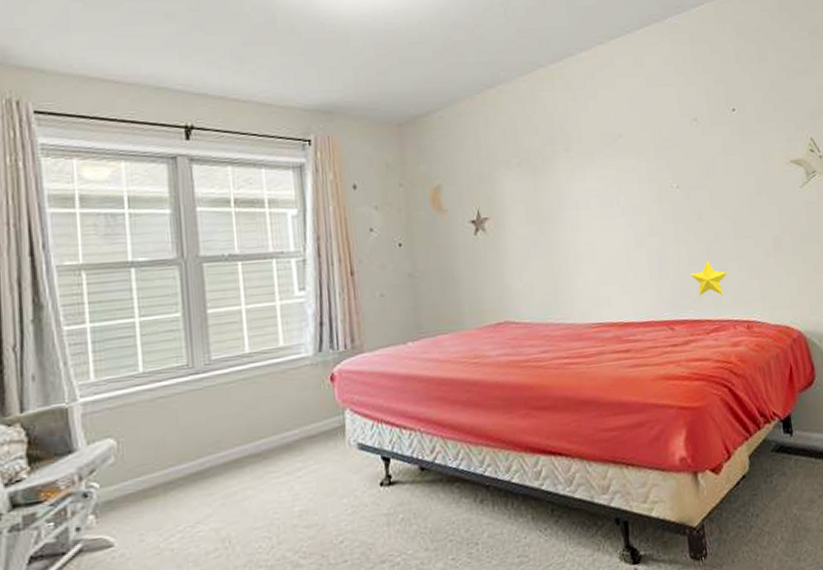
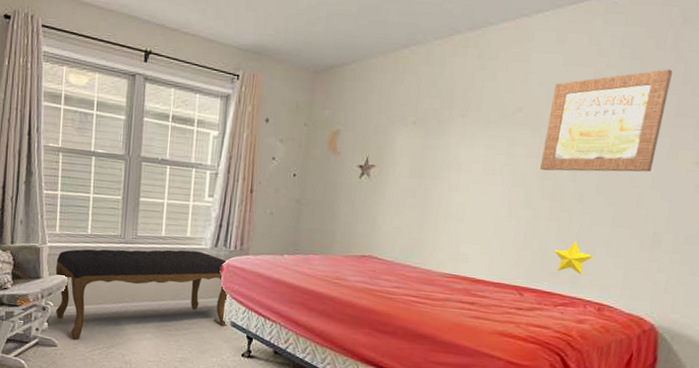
bench: none [96,362,354,530] -> present [55,249,229,341]
wall art: none [645,79,752,194] -> present [540,69,673,172]

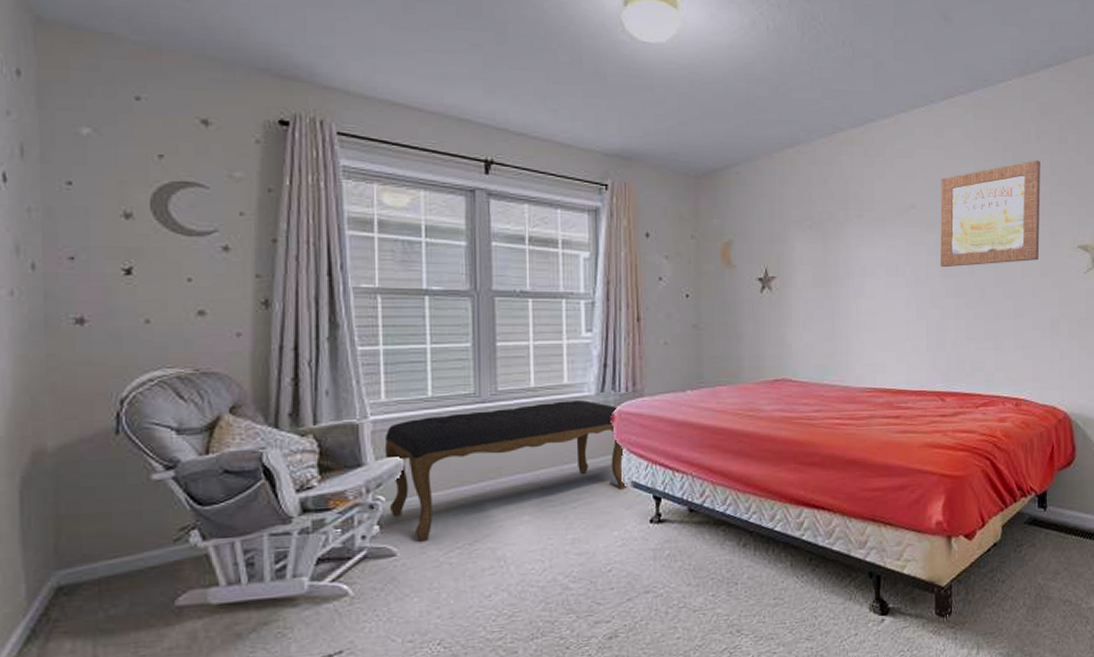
decorative star: present [553,240,595,275] -> none [966,336,1004,371]

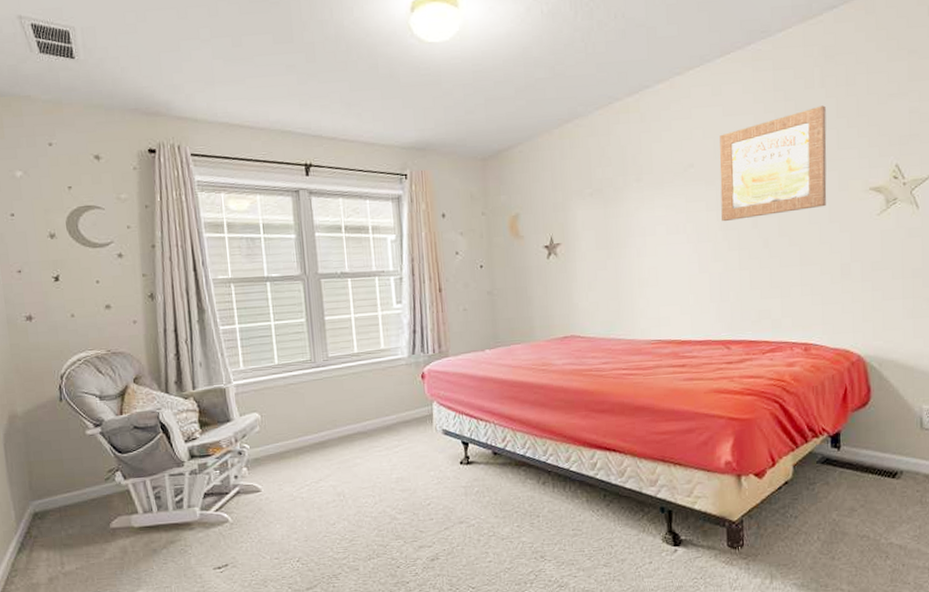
bench: present [384,400,628,543] -> none [245,362,439,481]

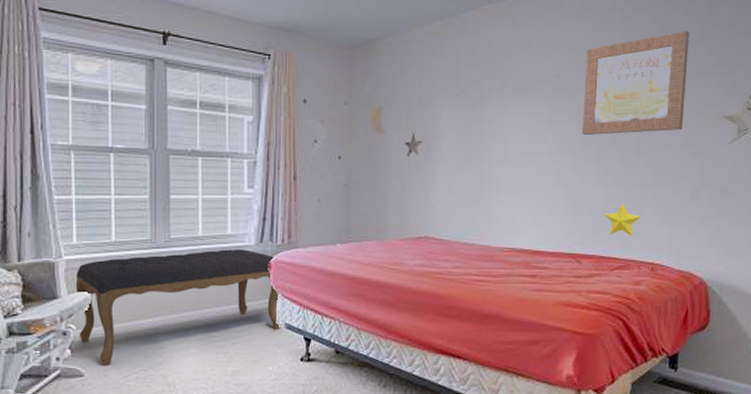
bench: none [245,362,439,481] -> present [75,249,281,367]
decorative star: none [750,285,791,319] -> present [604,202,642,236]

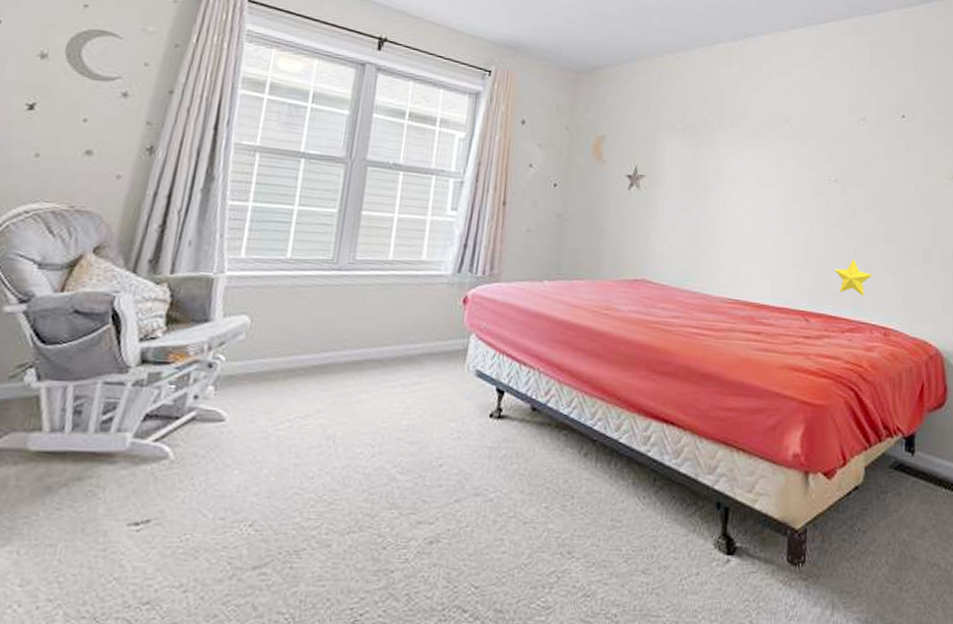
bench: present [75,249,281,367] -> none [228,277,474,410]
wall art: present [582,31,689,136] -> none [812,88,916,187]

